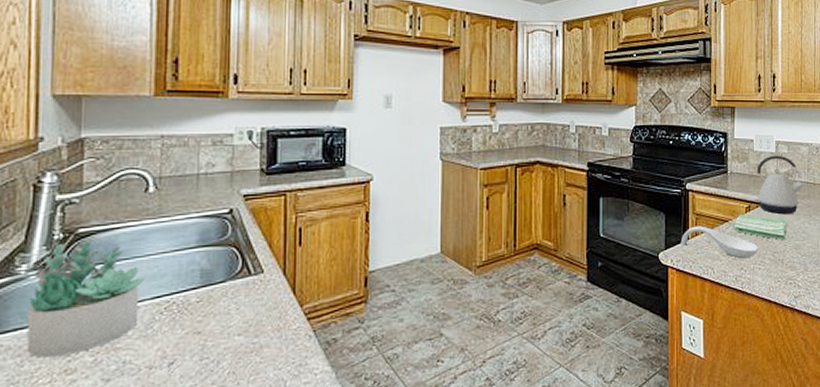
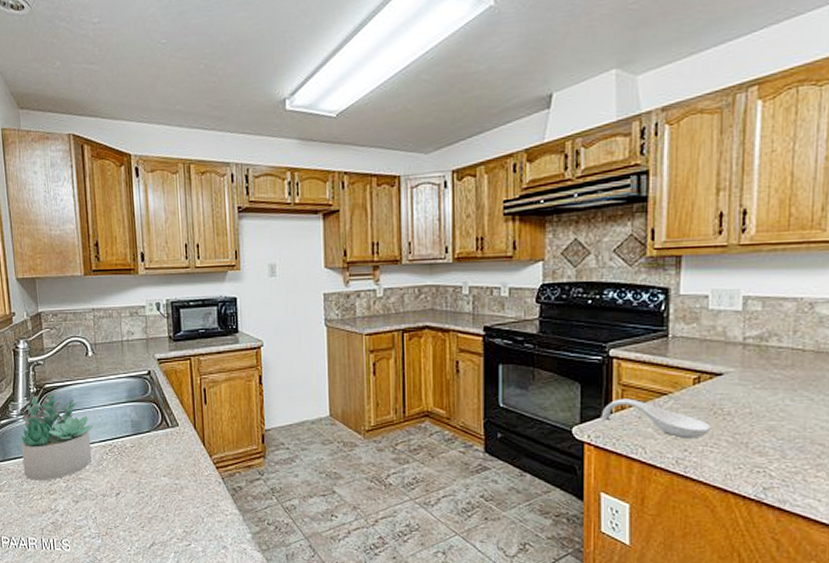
dish towel: present [733,214,788,241] -> none [675,387,758,420]
kettle: present [754,155,805,215] -> none [706,313,788,388]

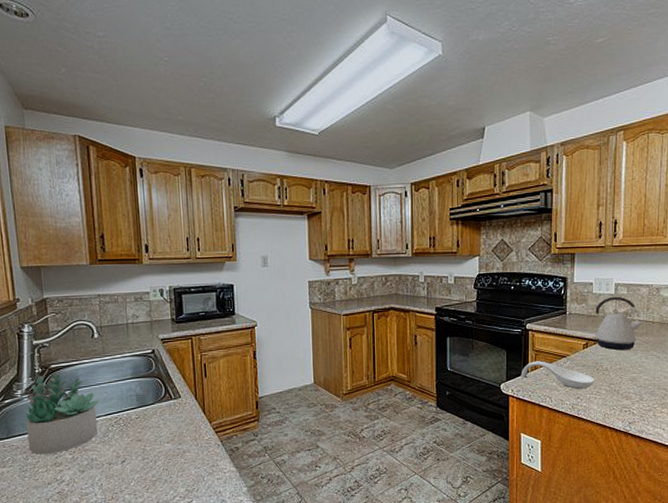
kettle: none [706,313,788,388] -> present [591,296,643,350]

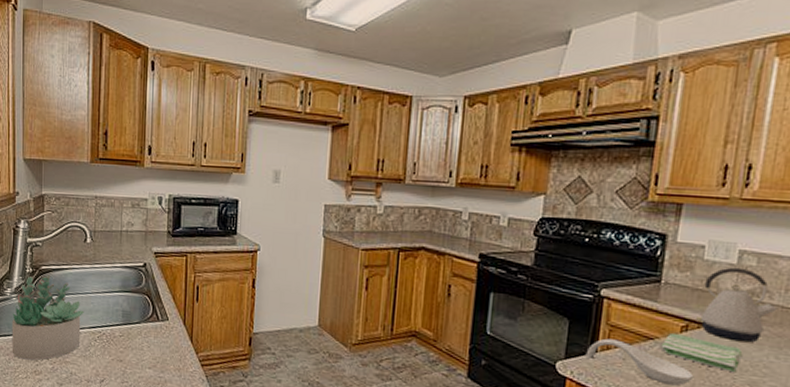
dish towel: none [571,351,625,374] -> present [660,334,743,373]

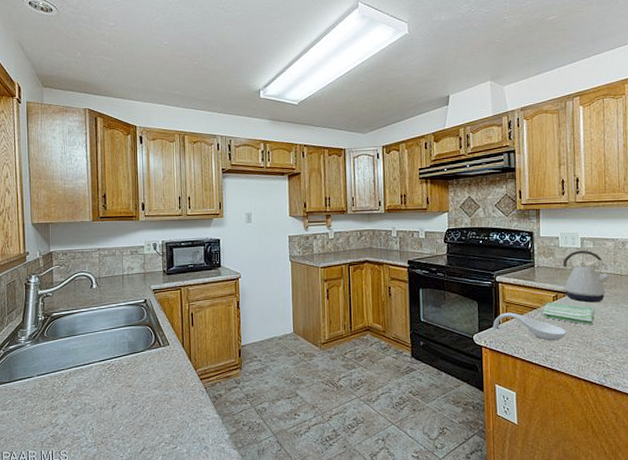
succulent plant: present [12,274,85,360] -> none [27,320,94,398]

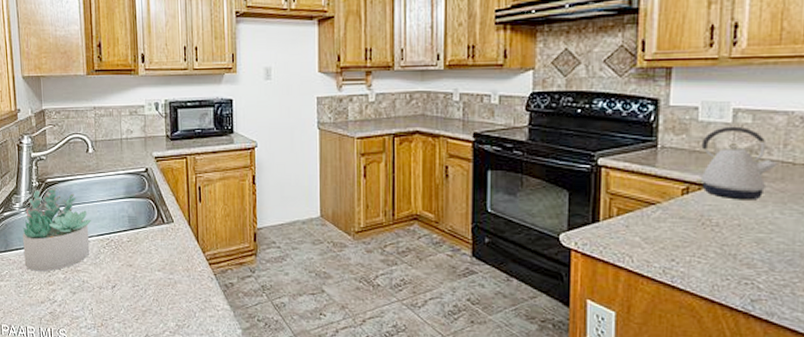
succulent plant: none [27,320,94,398] -> present [22,187,92,272]
spoon rest: present [492,312,567,341] -> none [588,207,700,249]
dish towel: present [542,303,595,326] -> none [663,197,747,232]

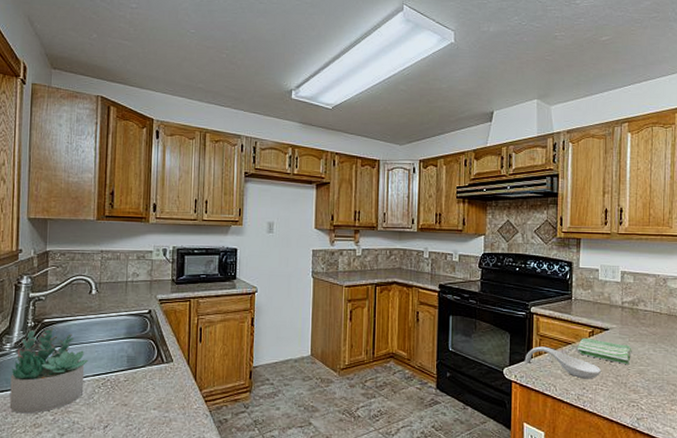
spoon rest: none [588,207,700,249] -> present [524,346,602,379]
dish towel: none [663,197,747,232] -> present [577,338,632,365]
kettle: present [695,126,778,200] -> none [597,284,650,341]

